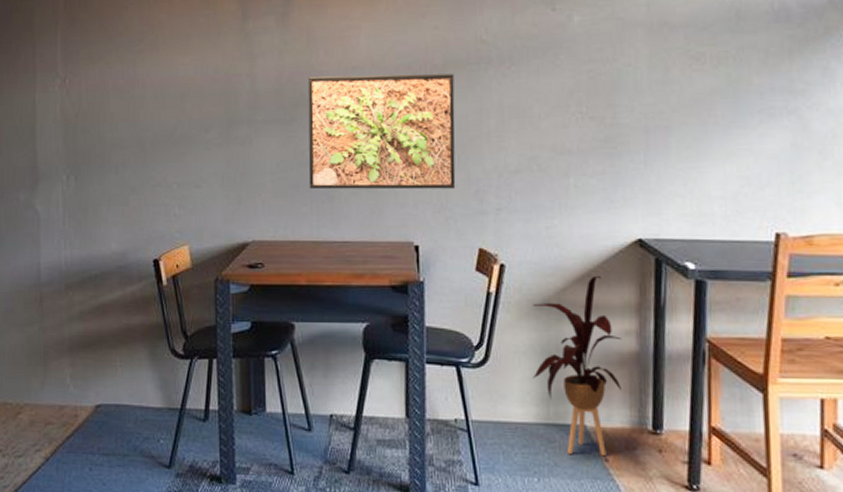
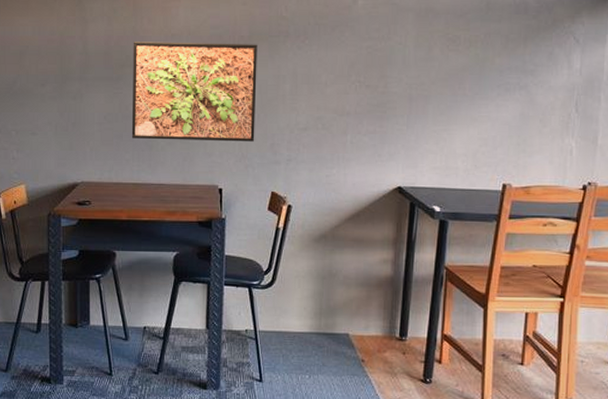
house plant: present [532,275,622,457] -> none [309,215,381,358]

